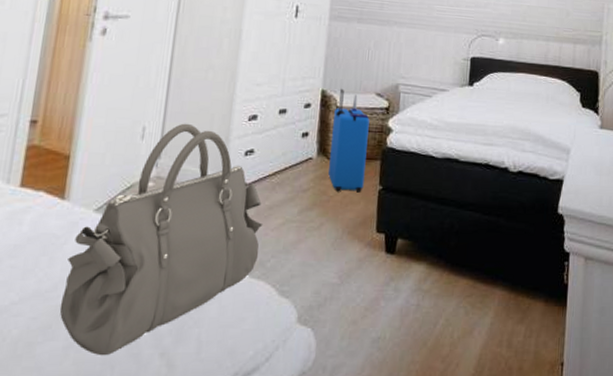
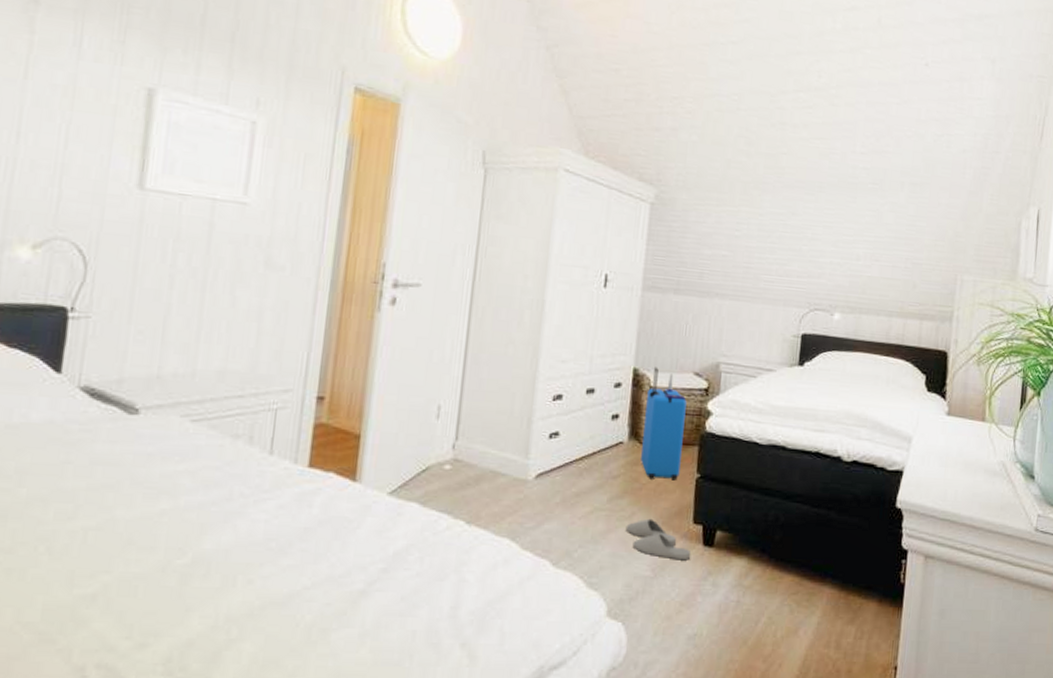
shoulder bag: present [59,123,263,356] -> none [354,402,570,645]
slippers: none [314,228,374,267] -> present [625,518,690,561]

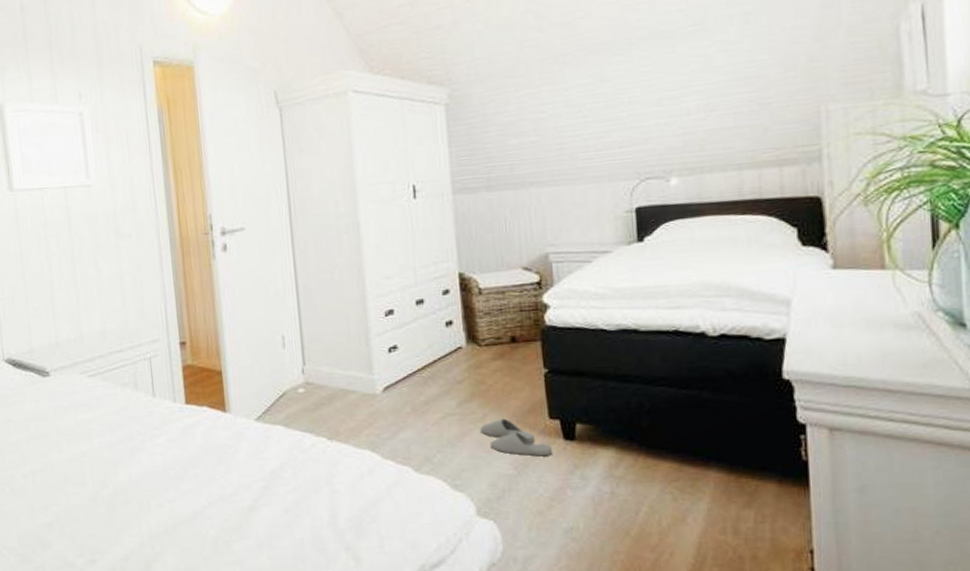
suitcase: present [641,366,687,481] -> none [477,268,526,380]

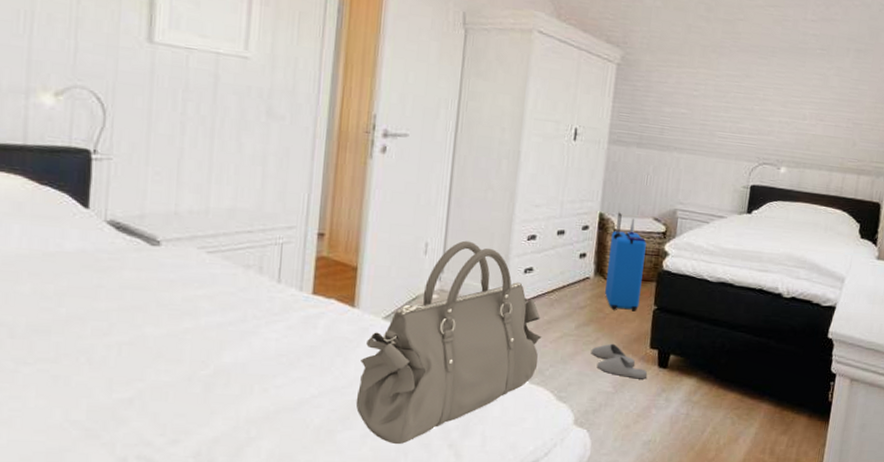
shoulder bag: none [242,327,423,551] -> present [355,240,542,445]
suitcase: none [477,268,526,380] -> present [605,212,646,312]

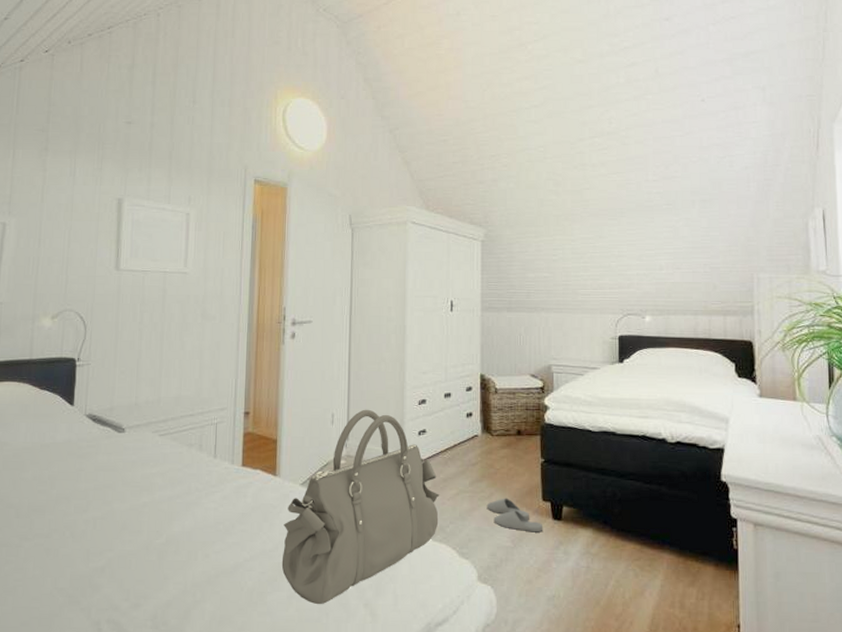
suitcase: present [605,212,646,312] -> none [494,372,527,465]

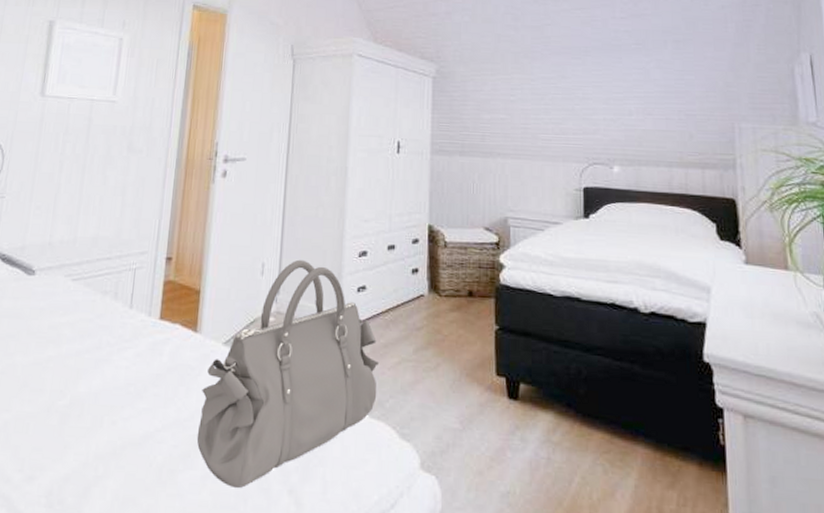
slippers: present [486,498,542,533] -> none [432,370,496,414]

